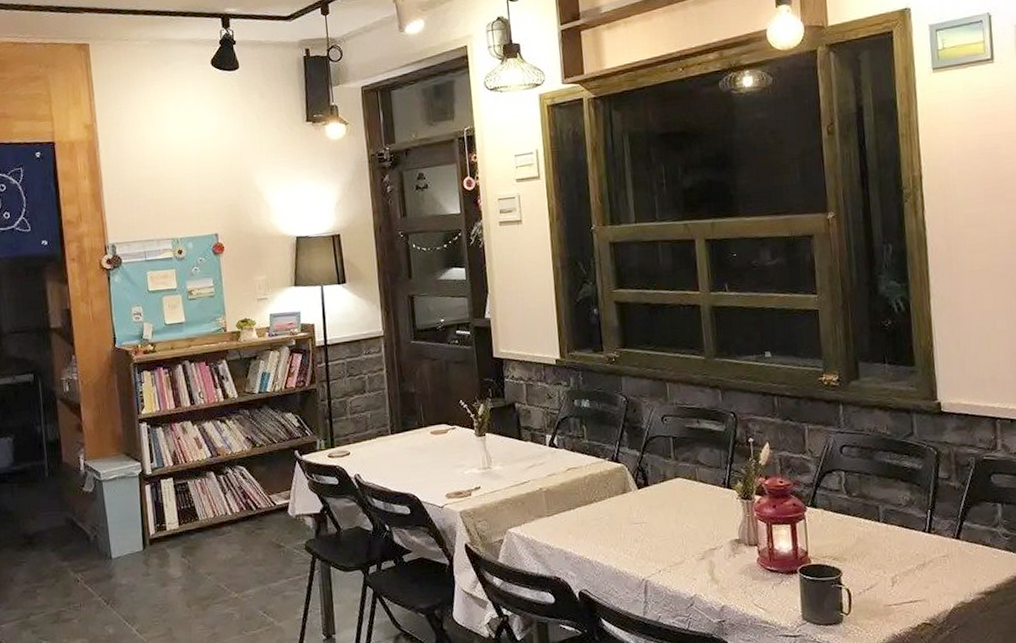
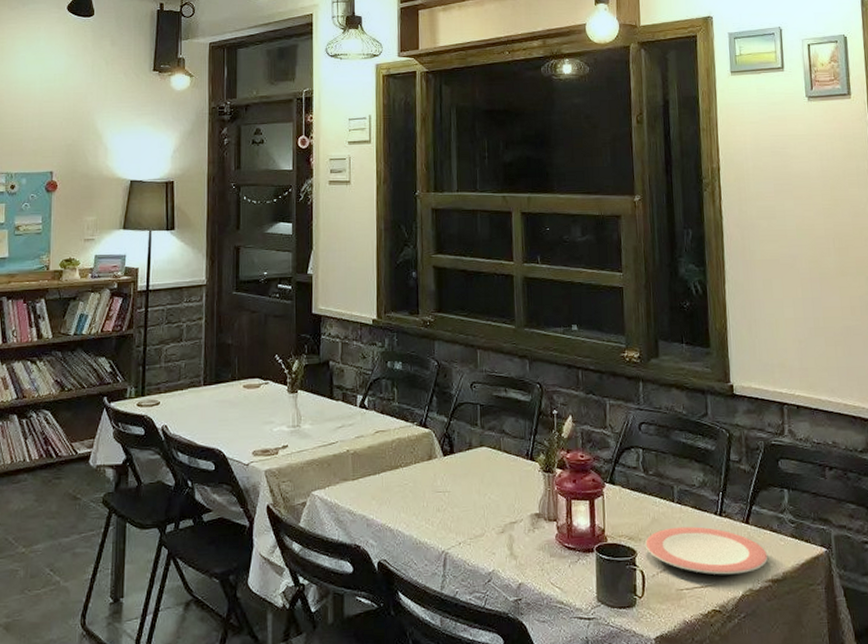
plate: none [851,544,981,590] -> present [645,526,769,575]

